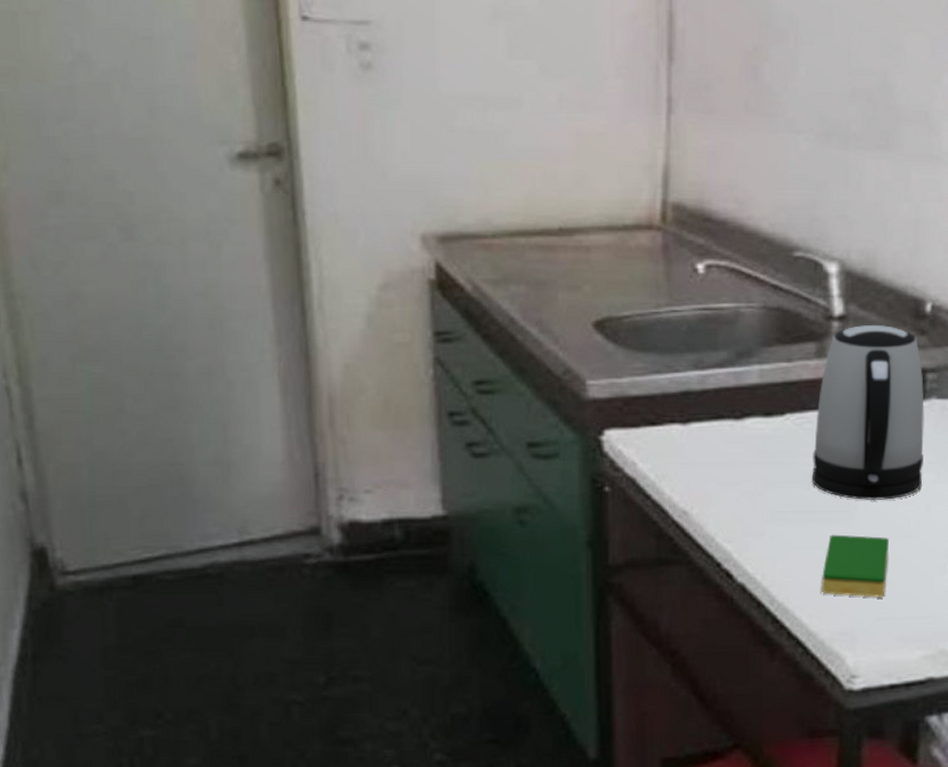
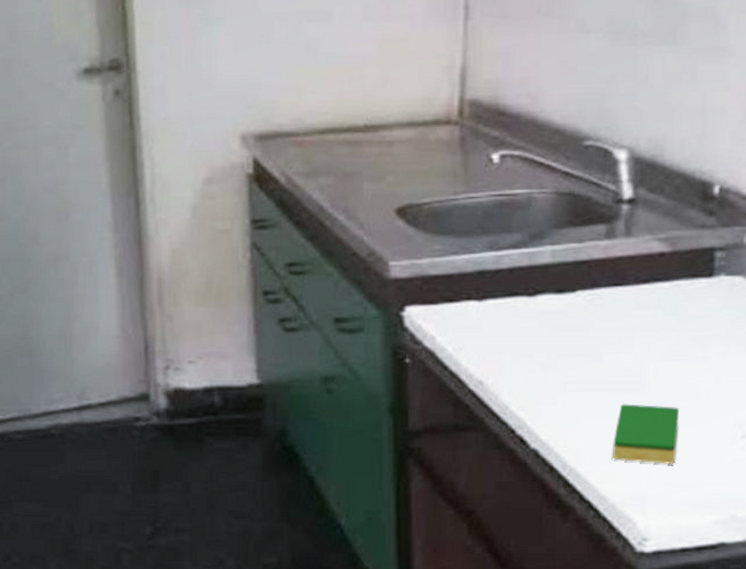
kettle: present [811,325,925,501] -> none [602,207,713,373]

